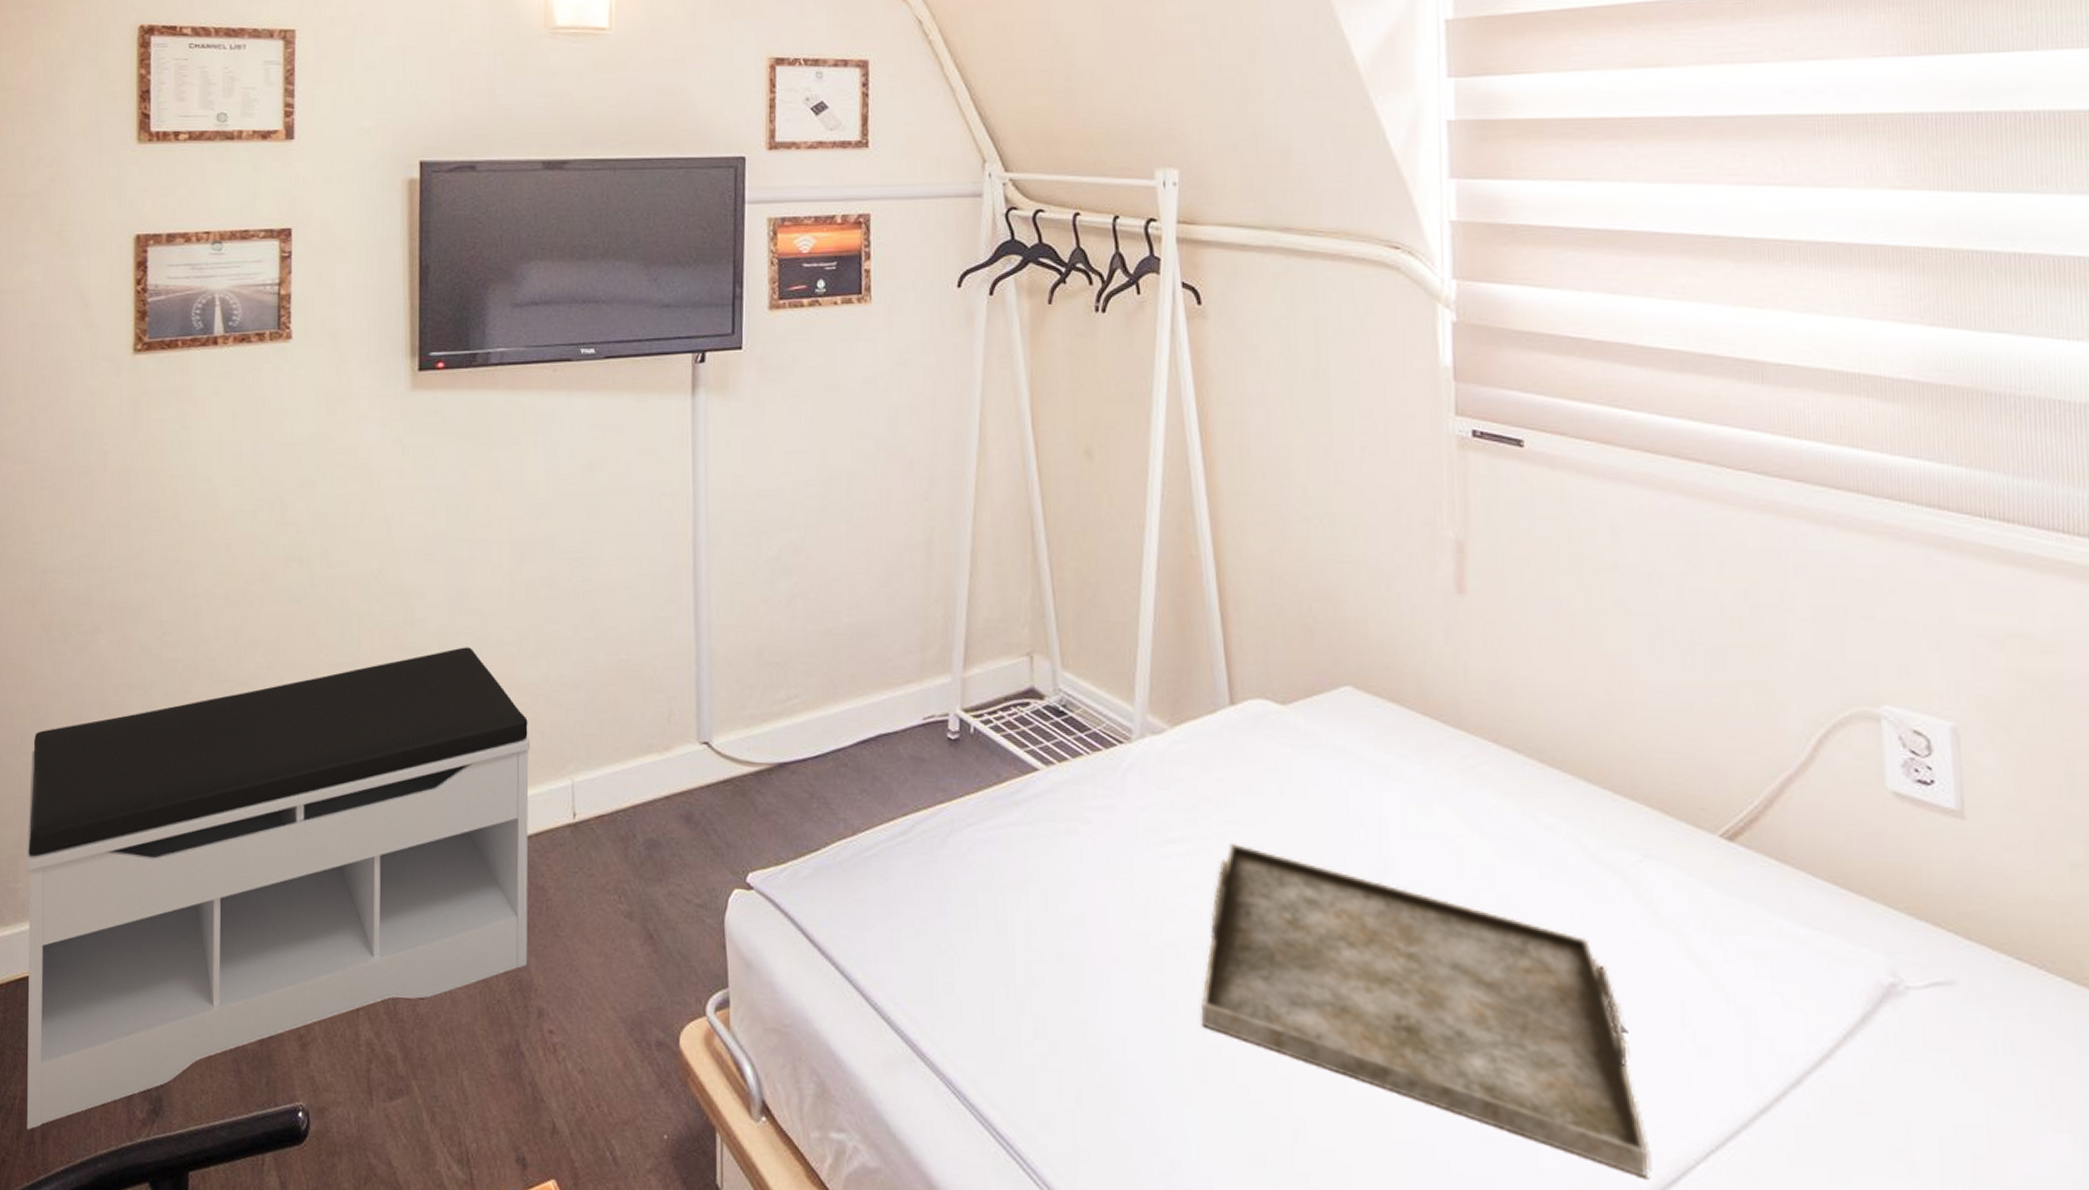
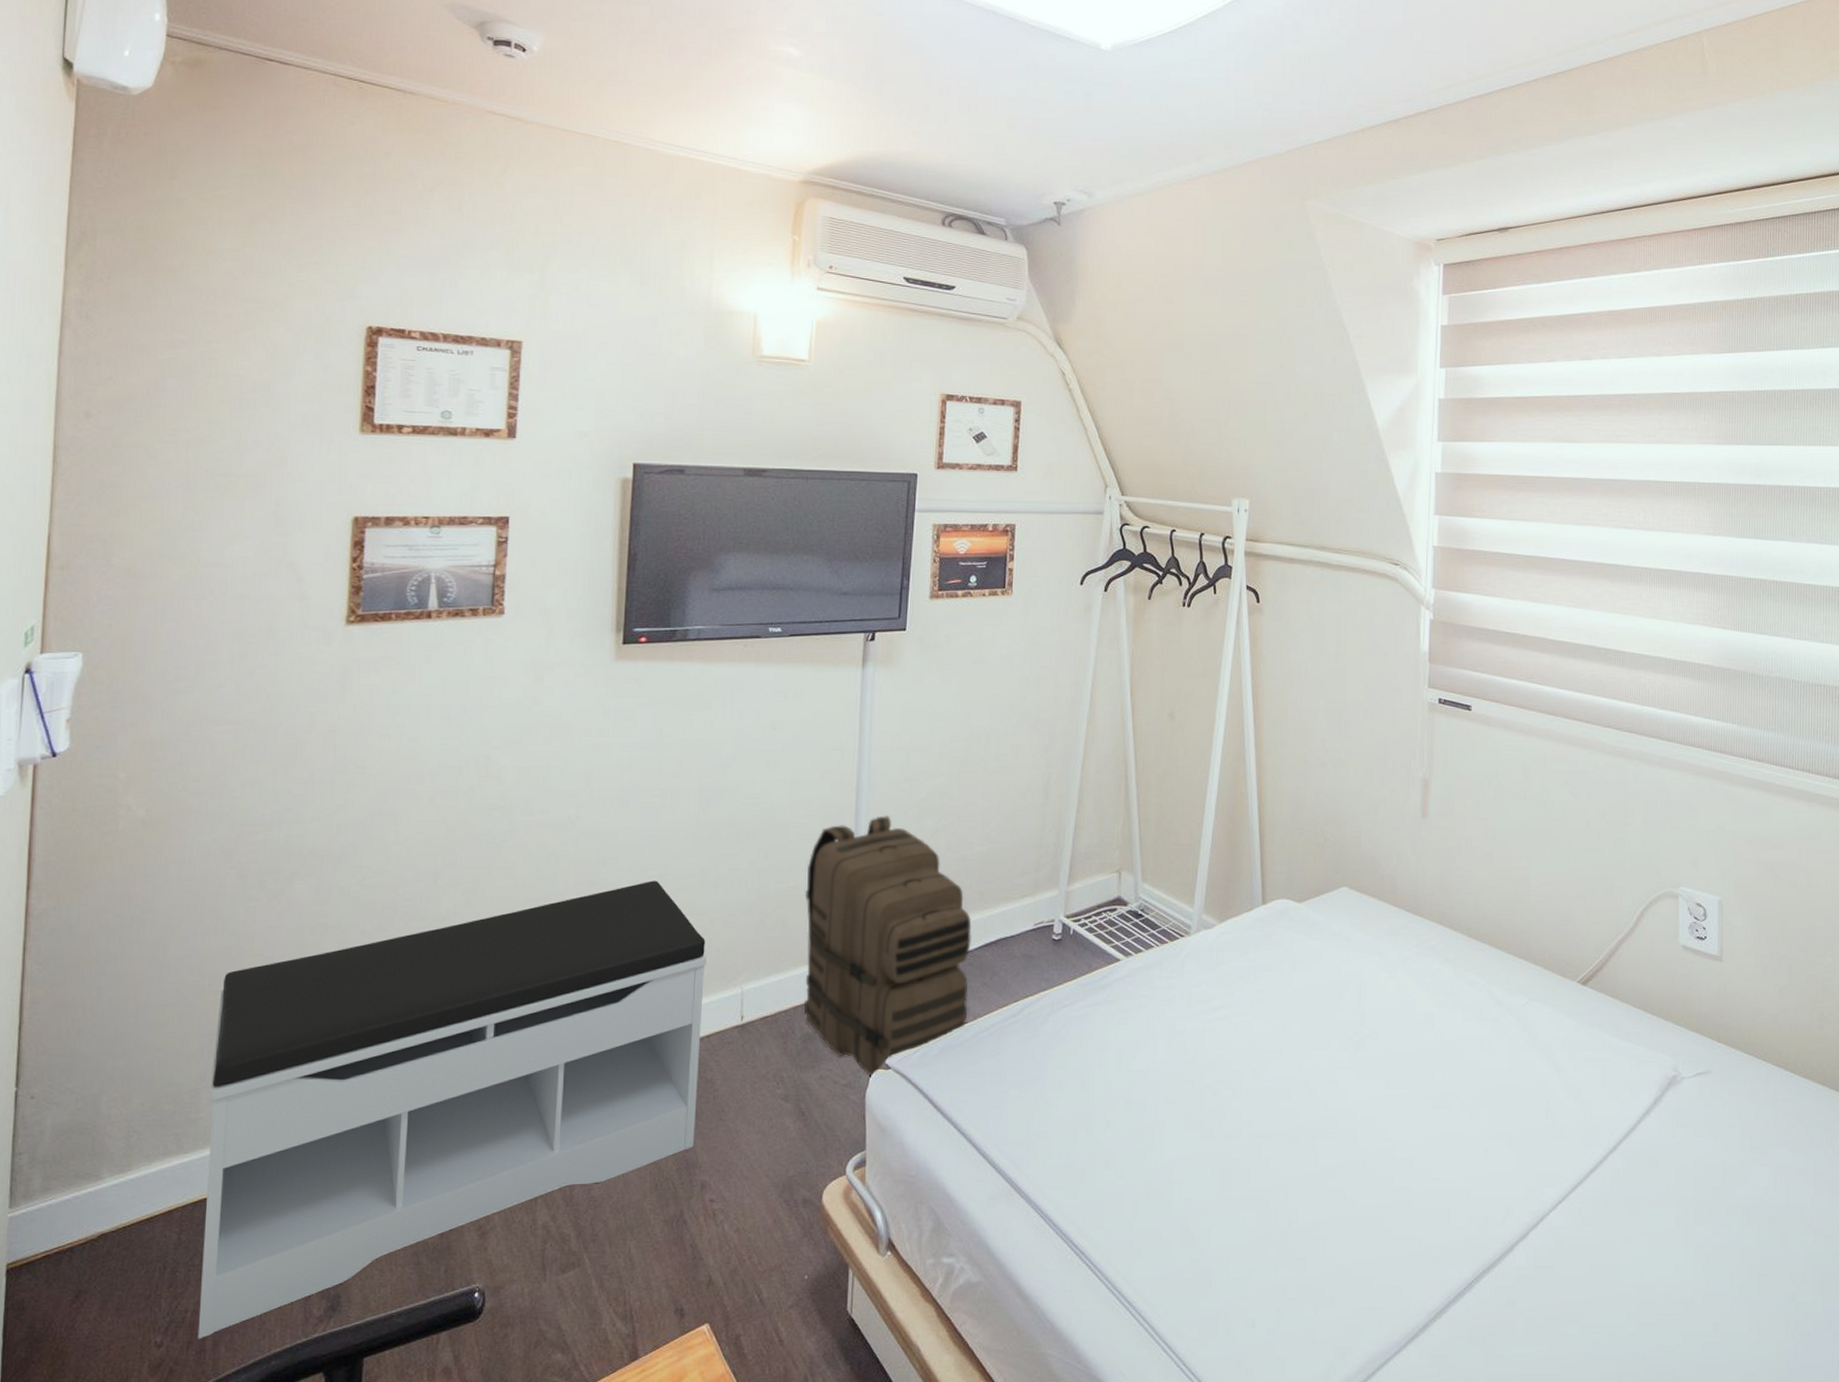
backpack: none [639,576,845,900] -> present [803,816,972,1078]
serving tray: present [1201,844,1649,1178] -> none [1228,1008,1520,1225]

